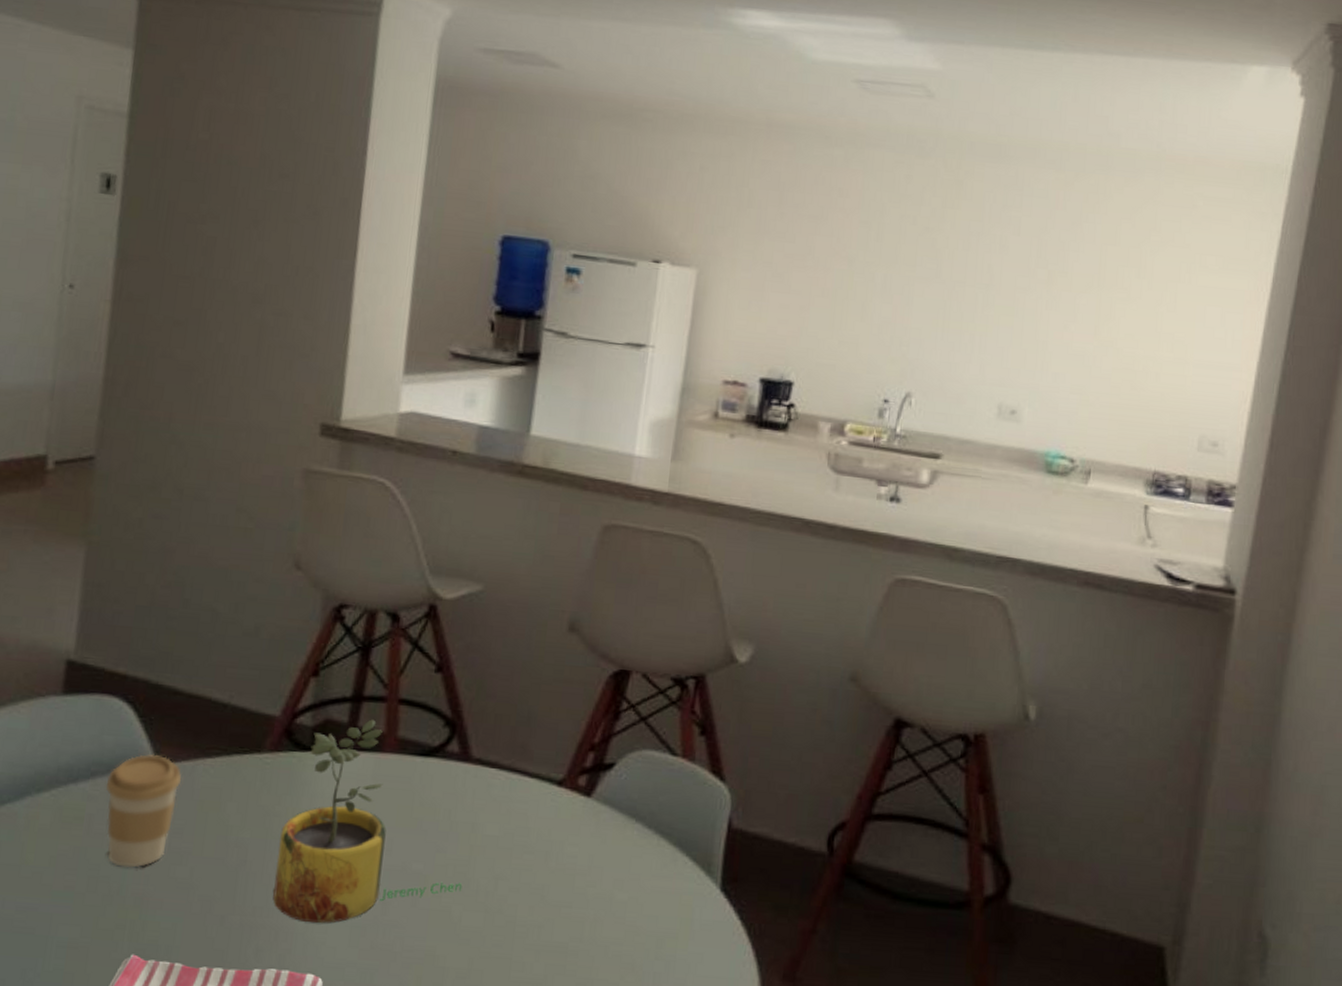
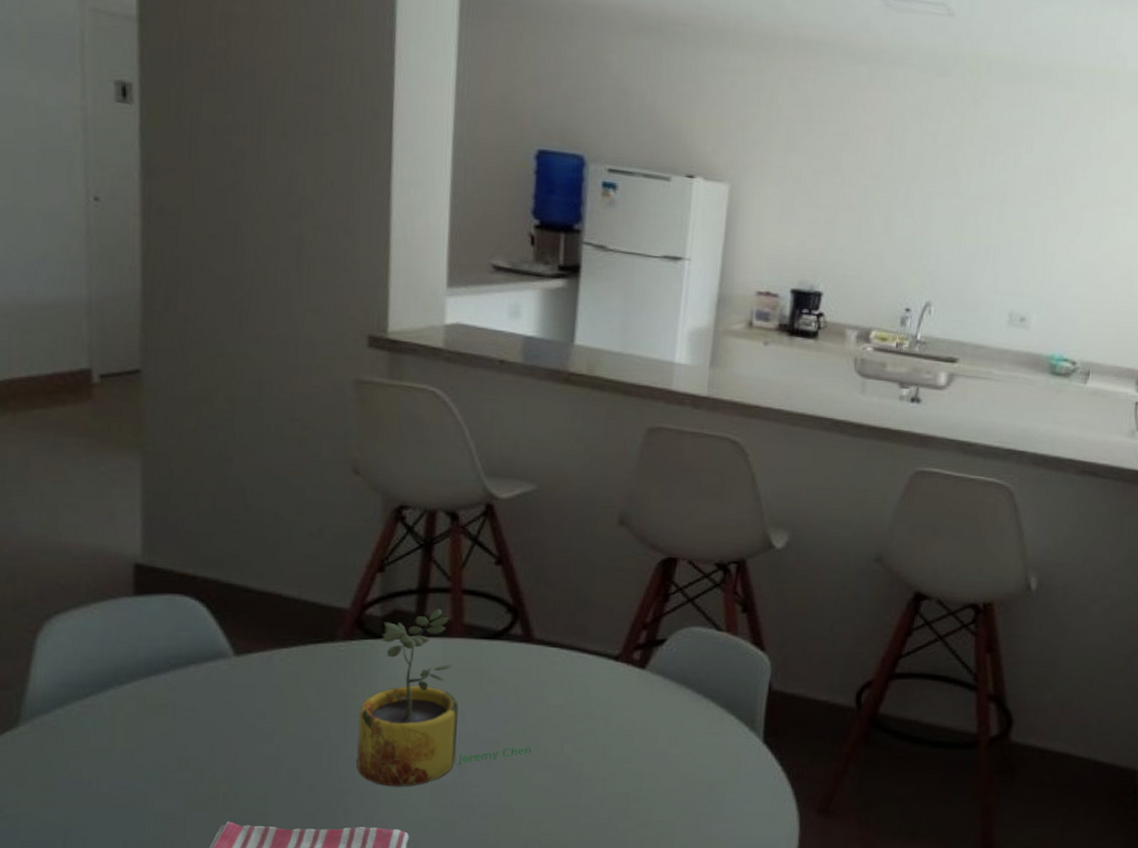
coffee cup: present [105,753,182,868] -> none [186,646,260,747]

